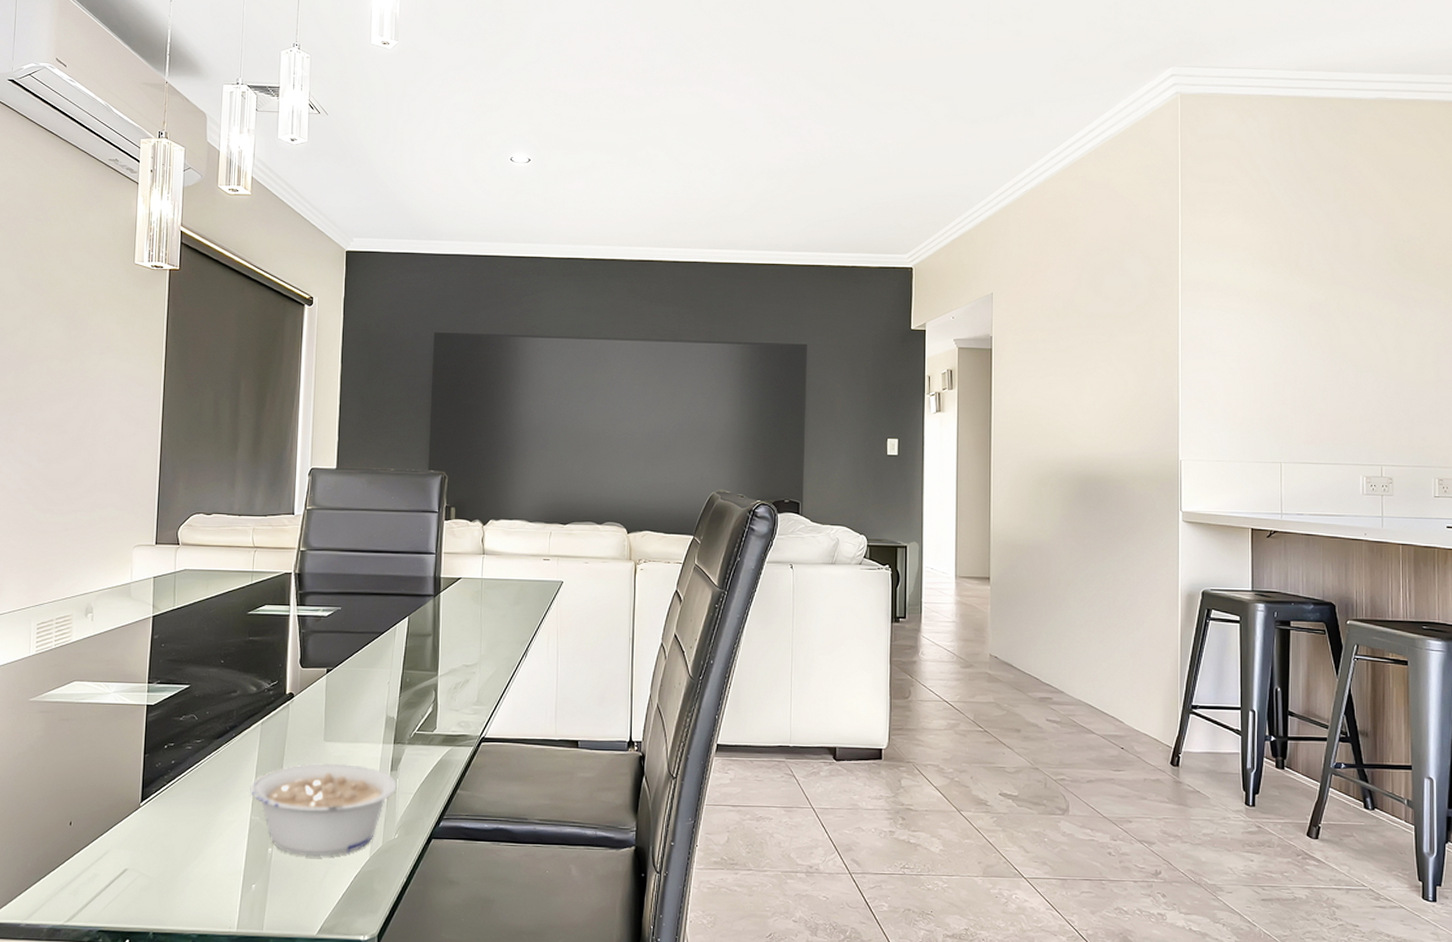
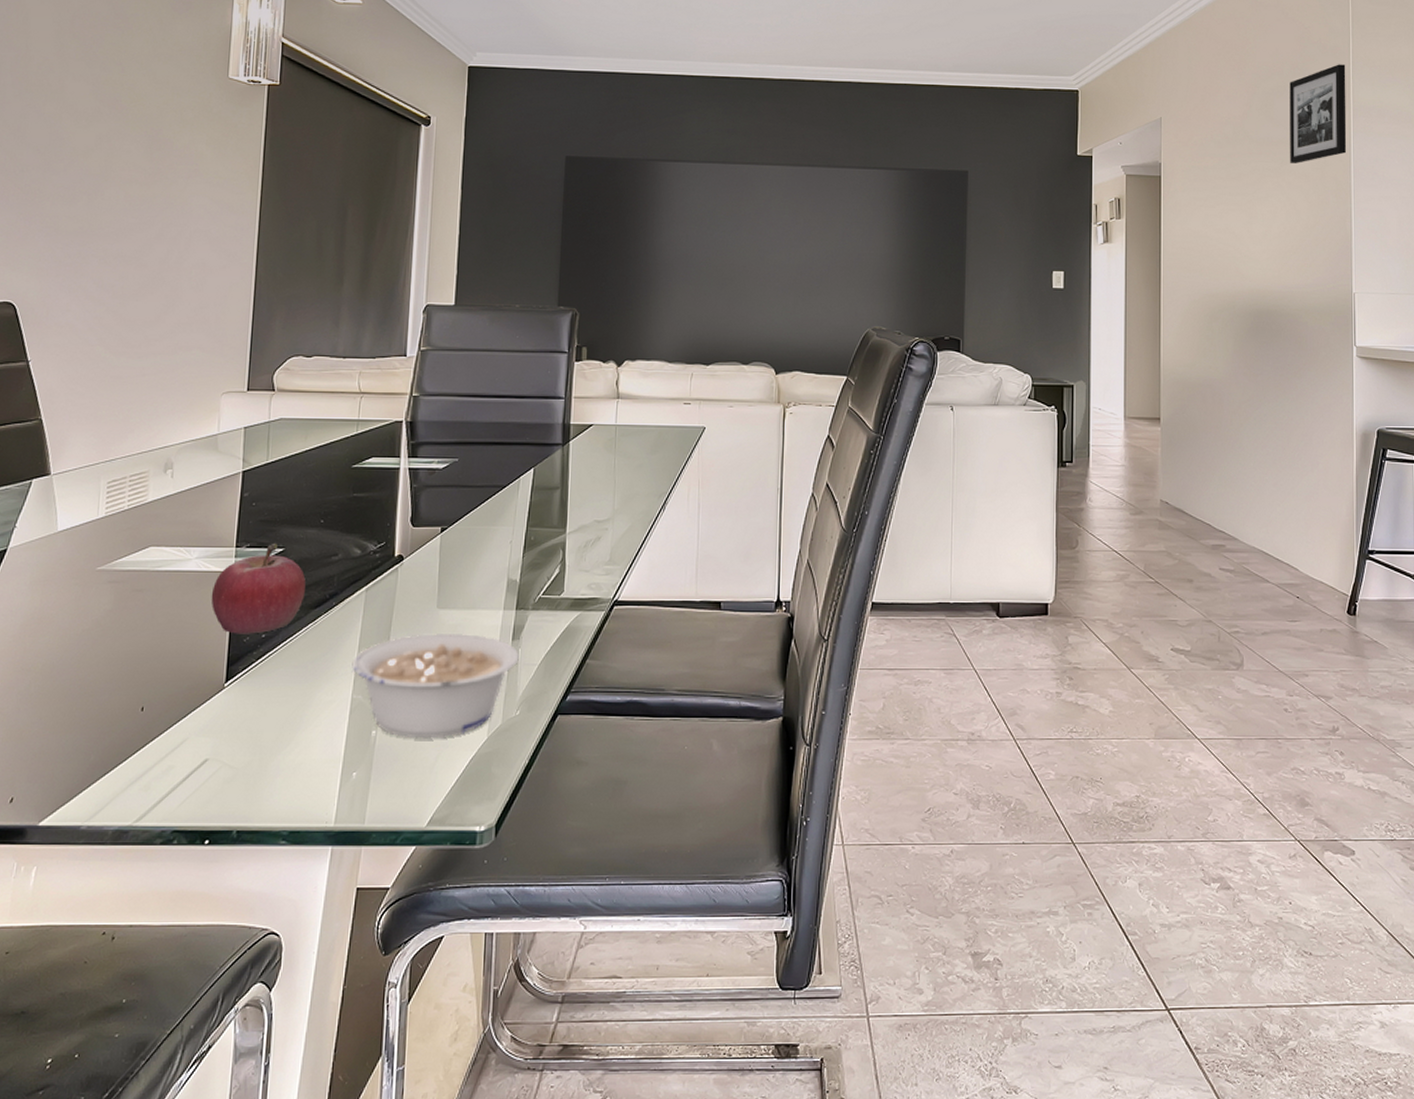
fruit: none [127,680,209,760] -> present [211,542,306,634]
picture frame: none [1118,240,1175,336] -> present [1289,64,1347,163]

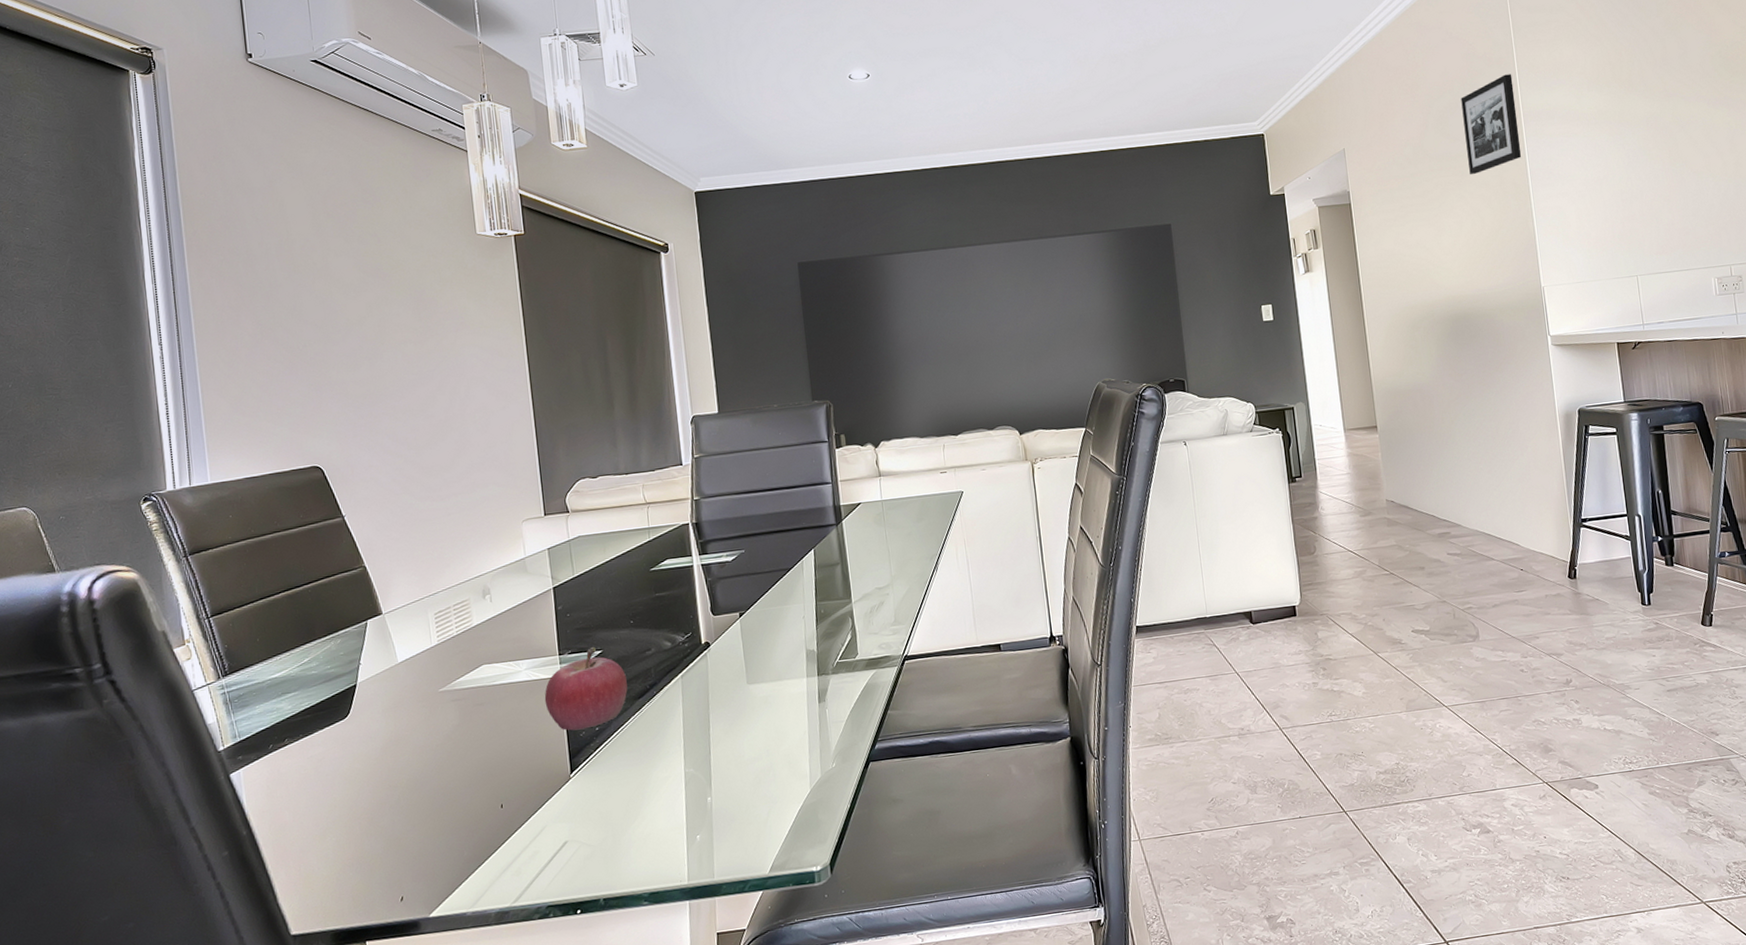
legume: present [352,632,519,739] -> none [679,702,828,800]

